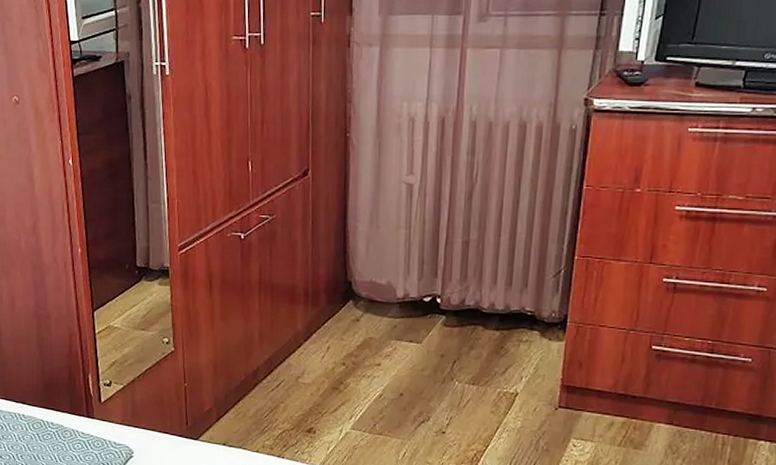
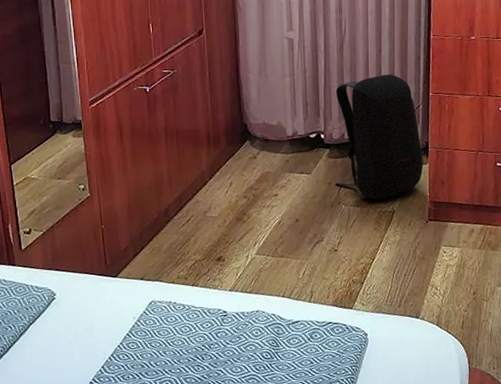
backpack: none [448,231,559,379] -> present [334,74,423,201]

